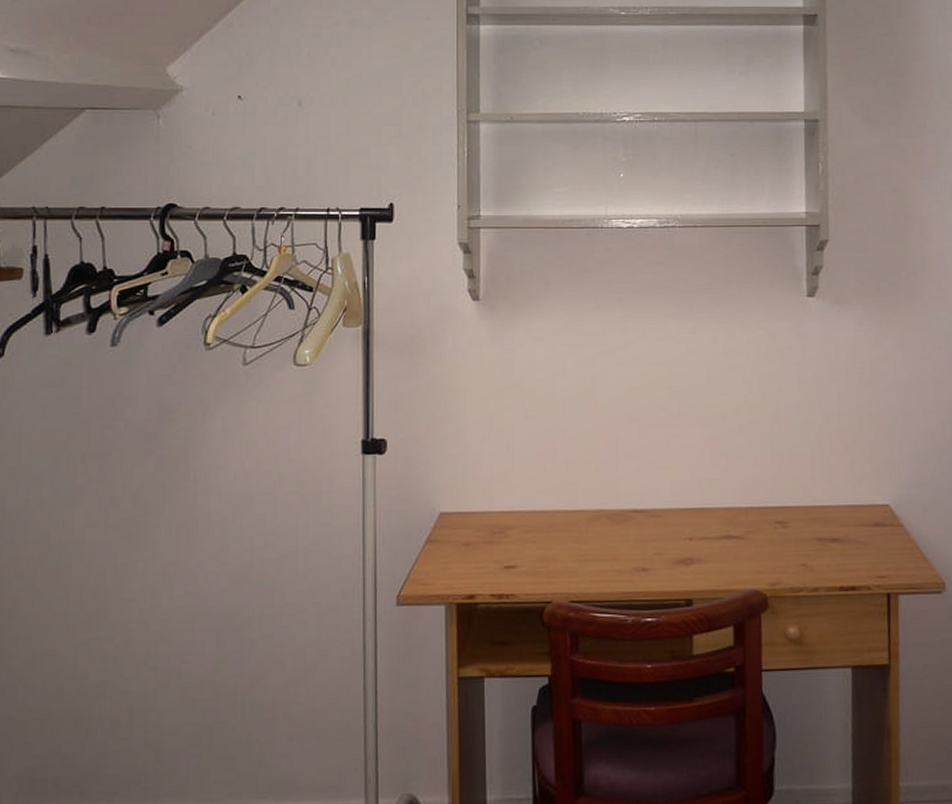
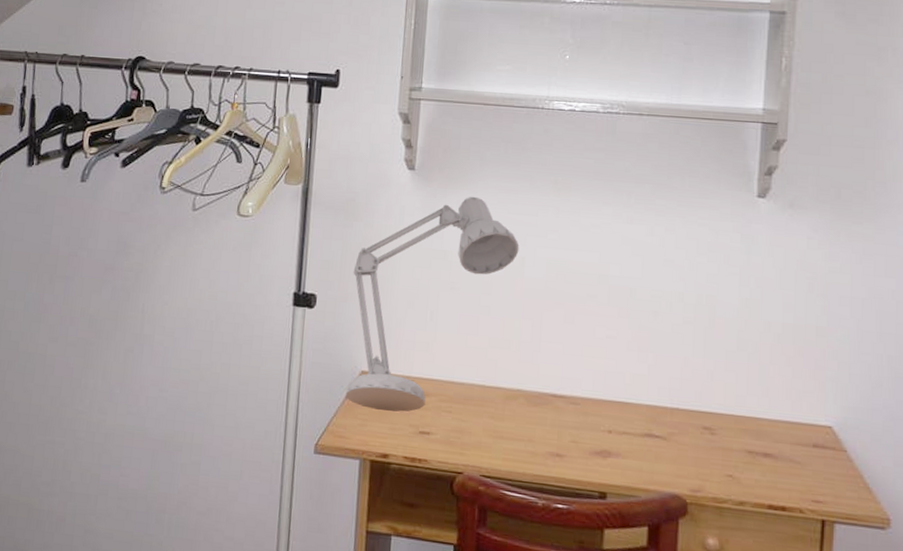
desk lamp: none [423,321,590,551] -> present [345,196,519,413]

